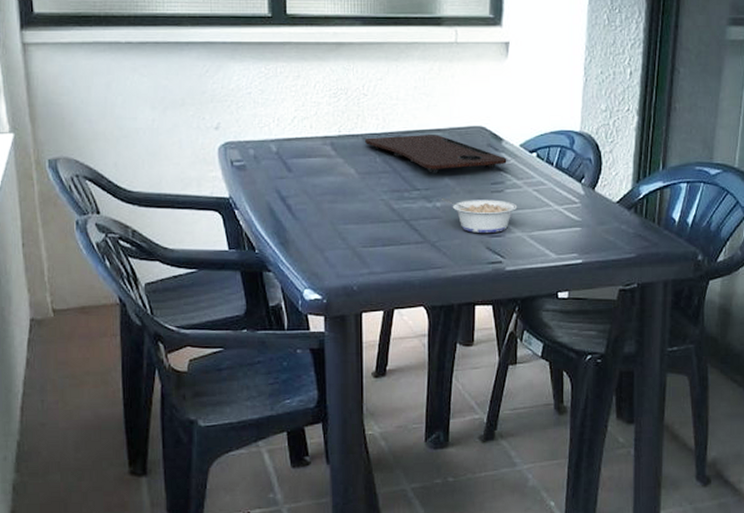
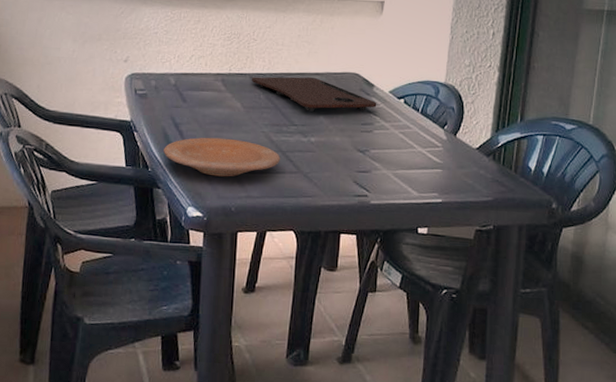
plate: none [271,210,404,253] -> present [163,137,280,177]
legume: present [442,197,518,233] -> none [316,133,384,169]

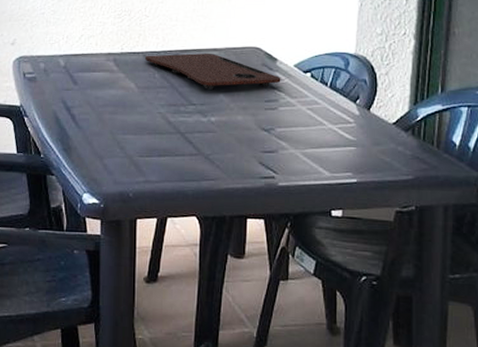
plate: present [163,137,280,177] -> none [56,120,179,161]

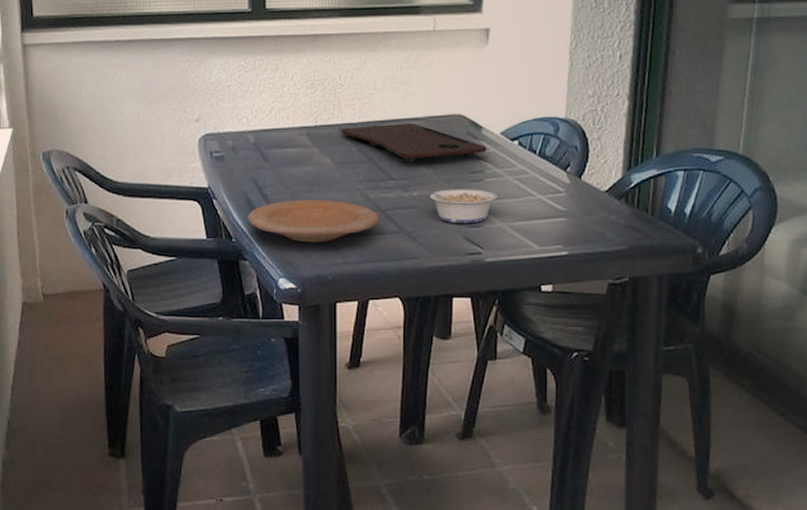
plate: none [56,120,179,161] -> present [247,199,379,243]
legume: none [216,113,291,148] -> present [418,187,498,223]

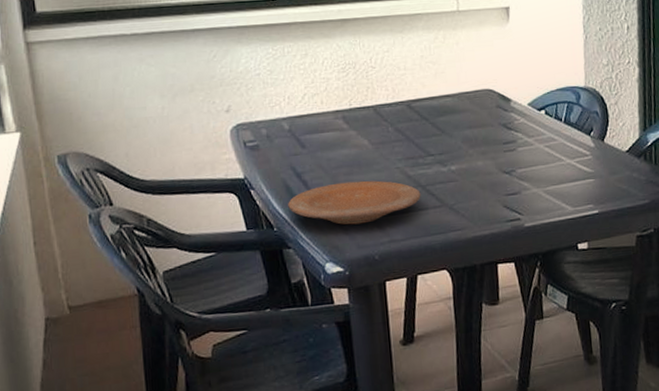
cutting board: present [341,124,487,162] -> none [376,100,517,138]
legume: present [418,187,498,223] -> none [456,158,531,193]

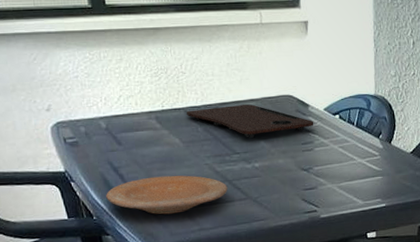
cutting board: none [376,100,517,138] -> present [187,104,314,138]

